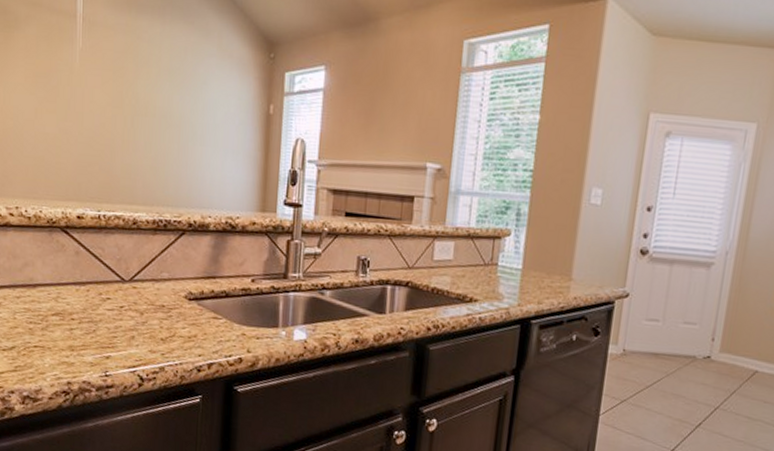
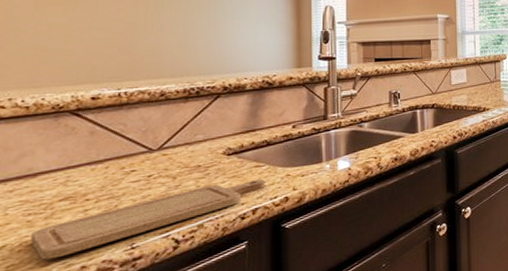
chopping board: none [32,328,222,369] -> present [31,178,266,260]

